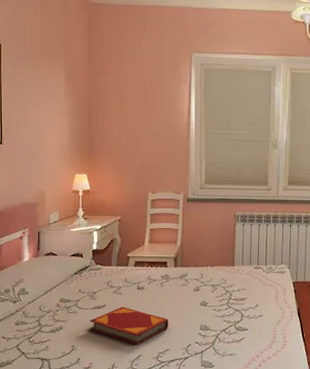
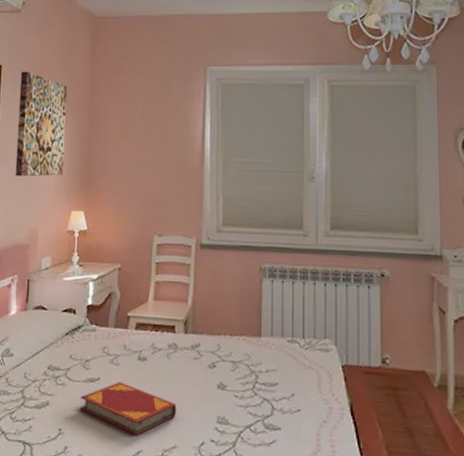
wall art: none [20,50,67,145] -> present [15,71,68,177]

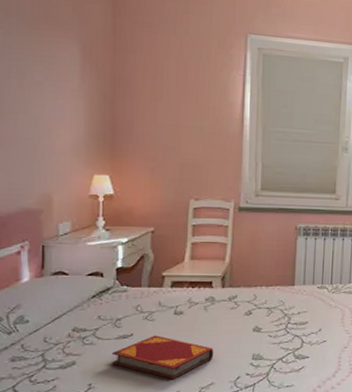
wall art: present [15,71,68,177] -> none [17,13,83,138]

